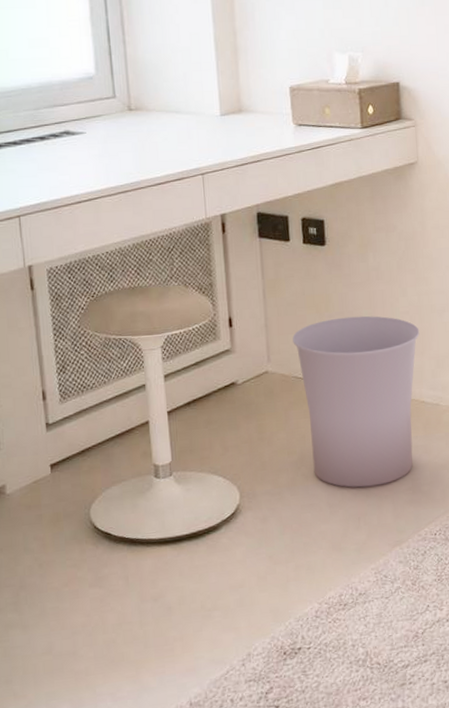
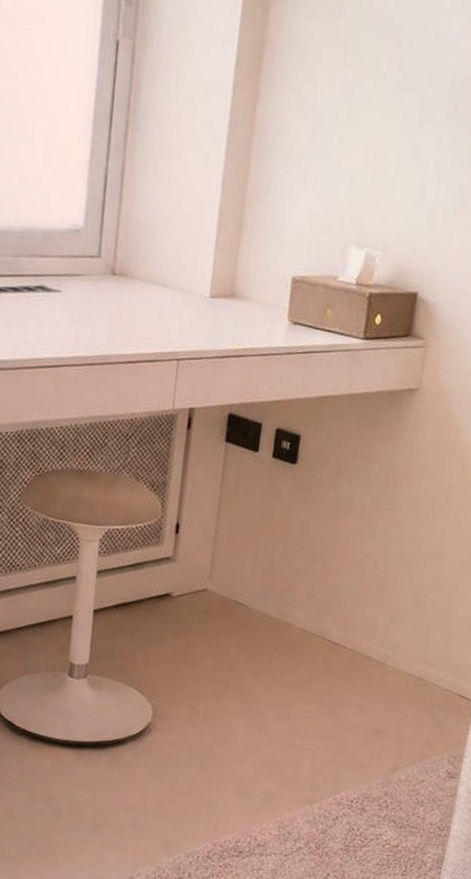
waste bin: present [292,316,420,488] -> none [235,546,381,736]

